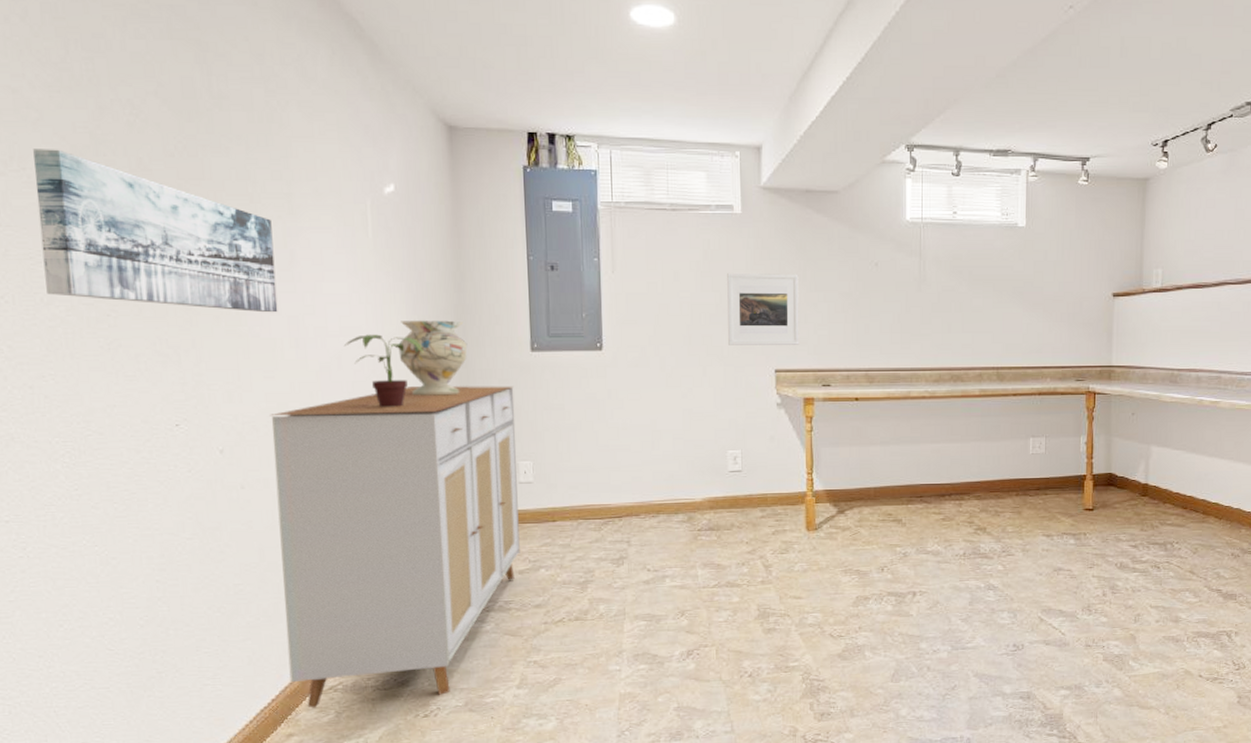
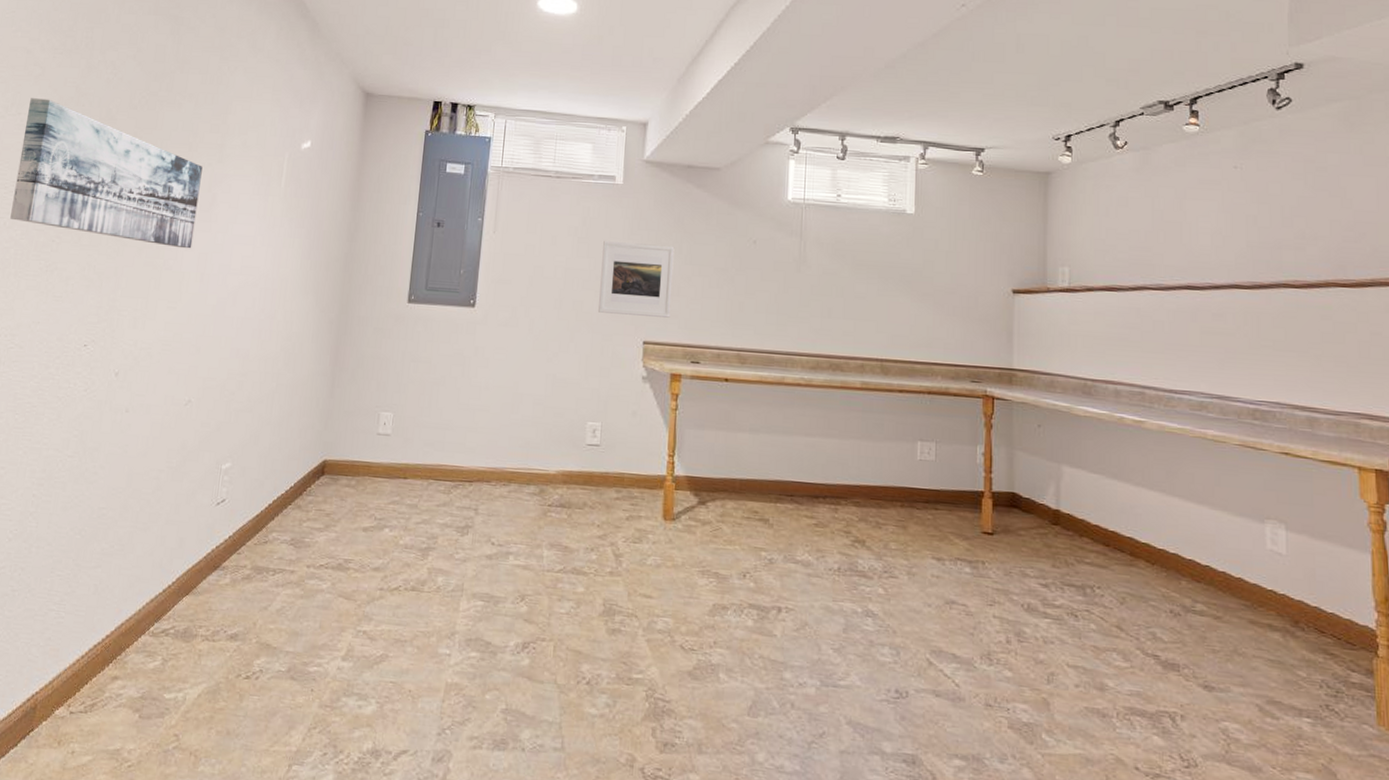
sideboard: present [269,386,520,708] -> none [127,327,387,656]
potted plant: present [343,334,424,407] -> none [241,275,311,346]
decorative vase: present [398,320,468,396] -> none [287,264,351,339]

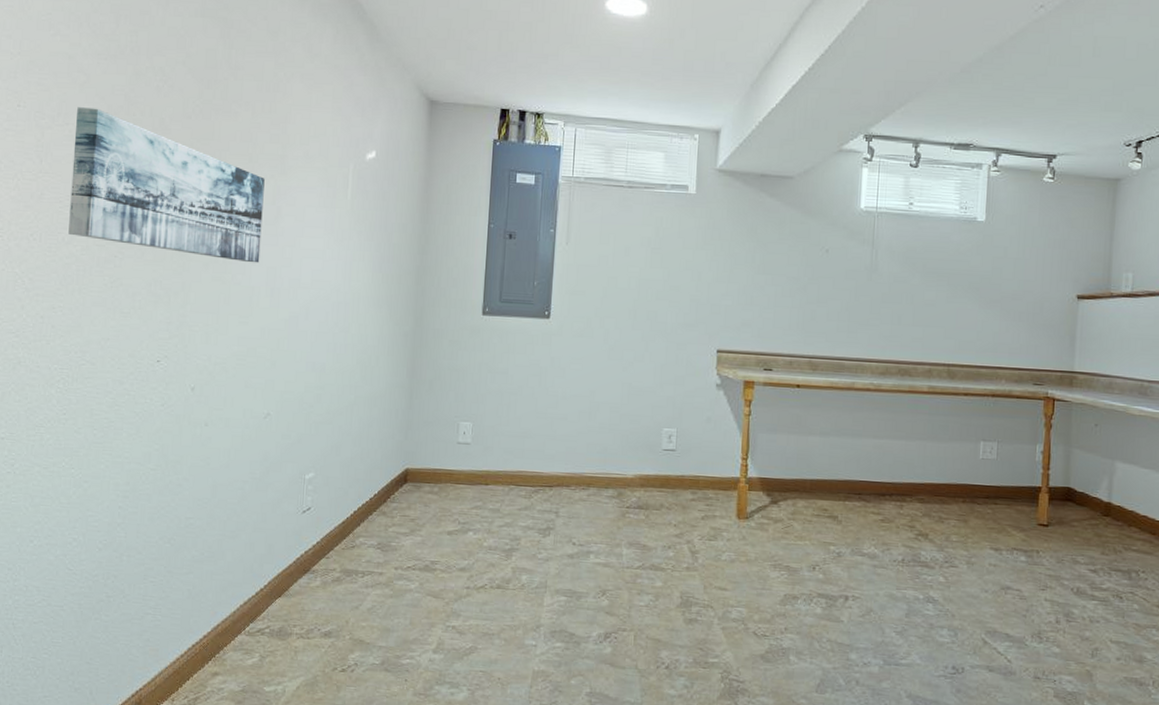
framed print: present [598,240,675,318] -> none [673,250,748,327]

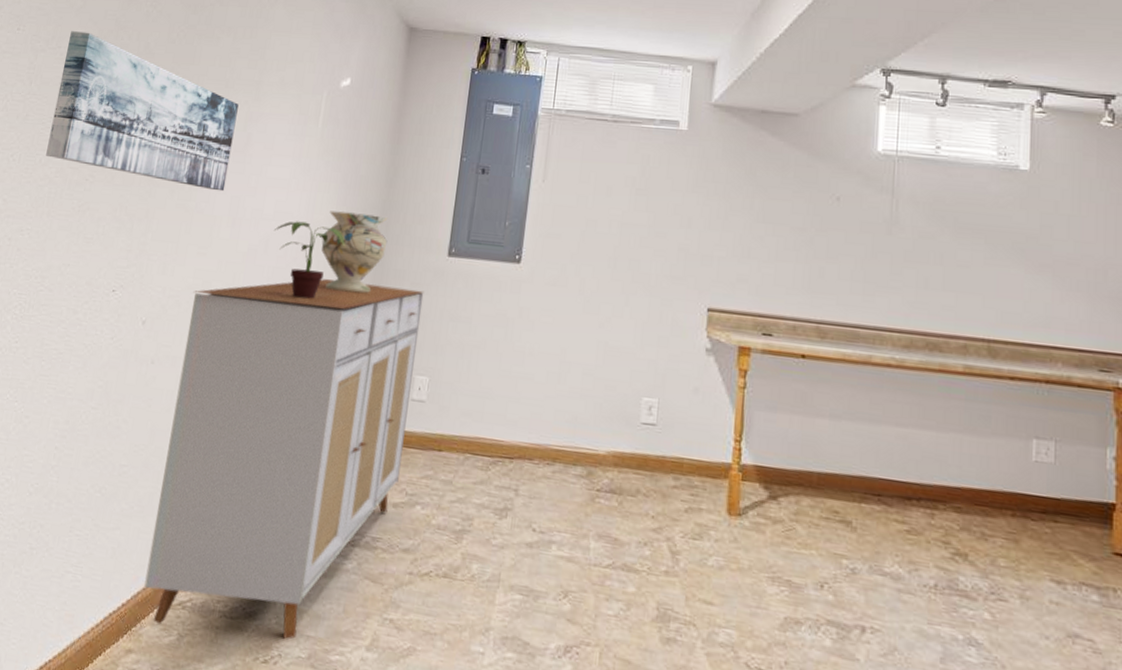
sideboard: none [223,341,463,651] -> present [144,279,424,639]
potted plant: none [312,288,384,360] -> present [273,221,345,299]
decorative vase: none [361,278,424,352] -> present [321,211,388,293]

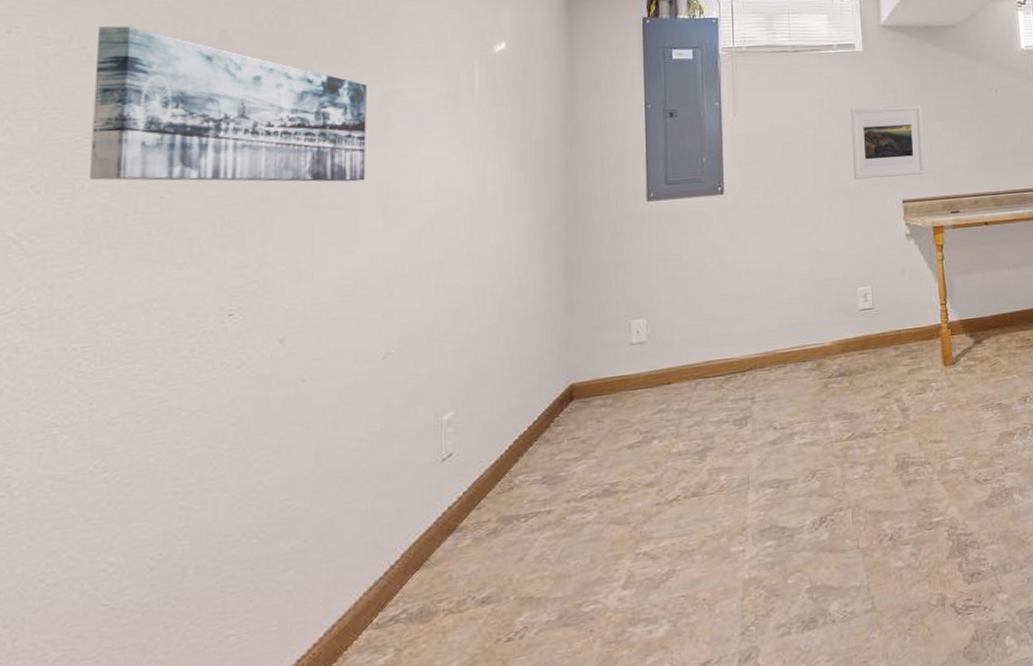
sideboard: present [144,279,424,639] -> none [340,239,630,649]
potted plant: present [273,221,345,299] -> none [438,195,529,274]
decorative vase: present [321,211,388,293] -> none [500,175,578,259]
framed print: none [657,192,745,282] -> present [851,105,926,179]

